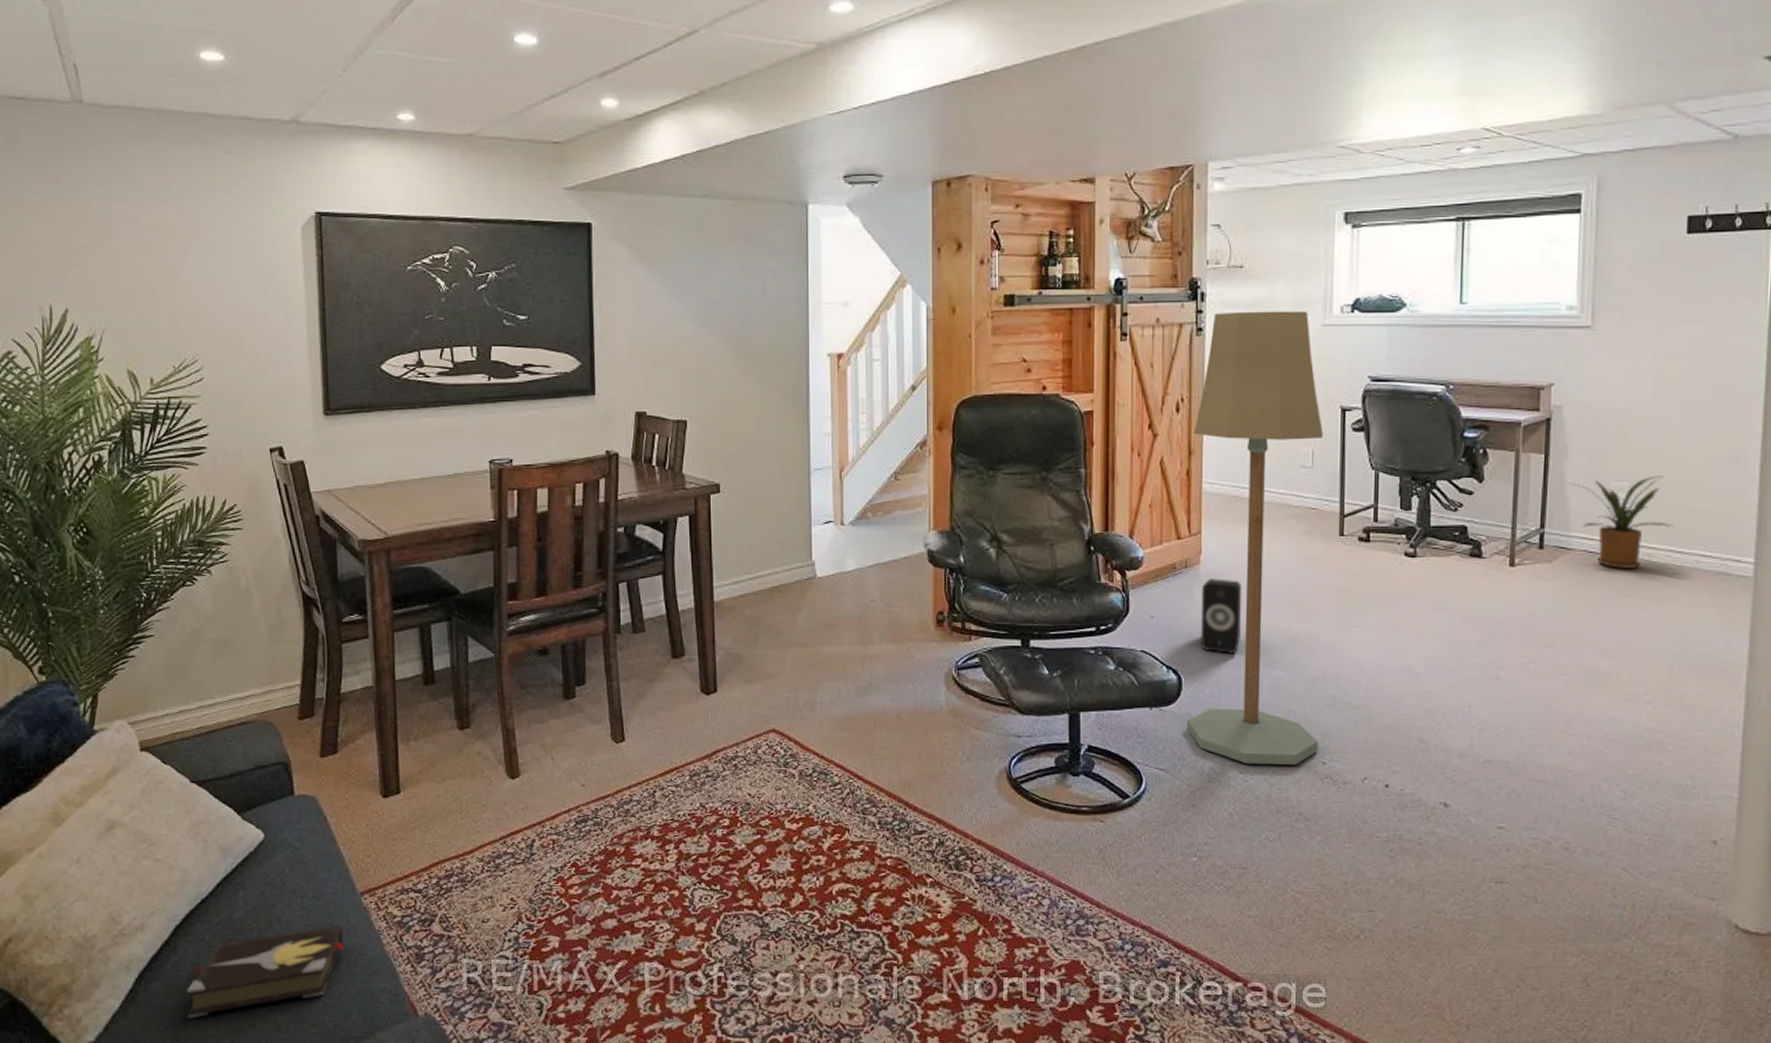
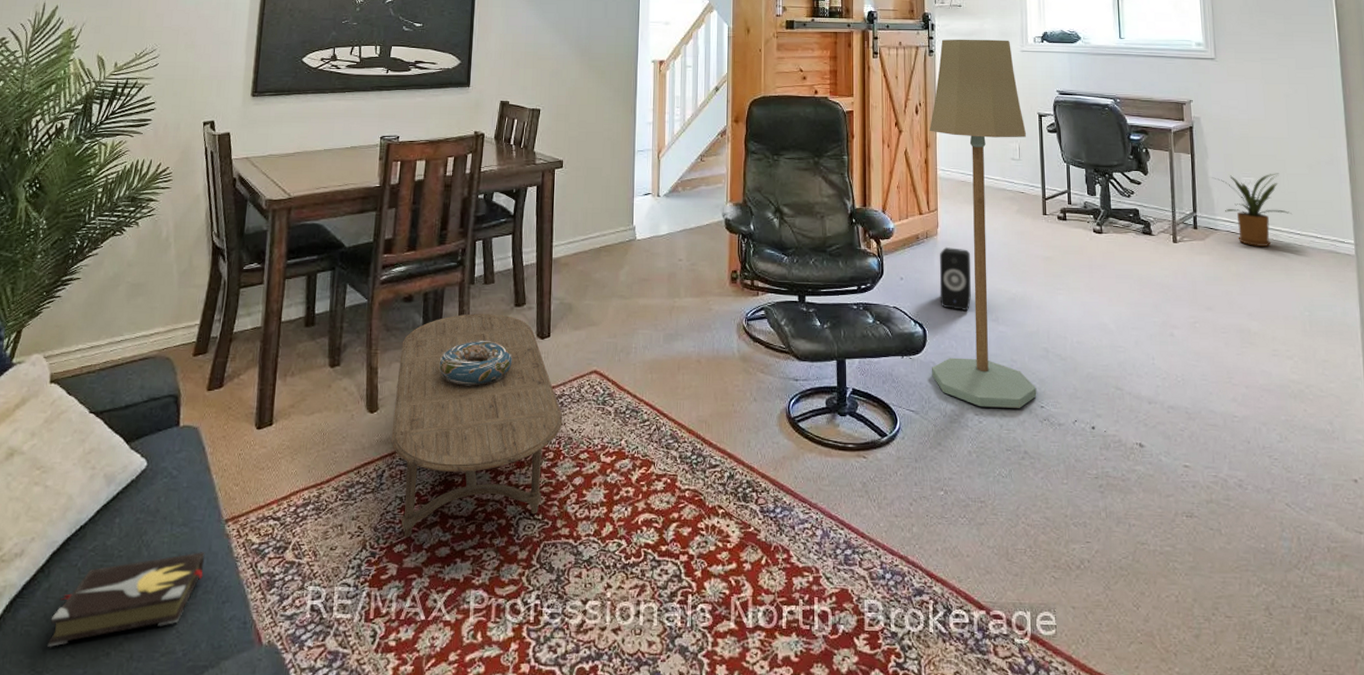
coffee table: none [538,667,738,910] -> present [391,313,563,538]
decorative bowl: none [586,698,673,748] -> present [439,341,512,386]

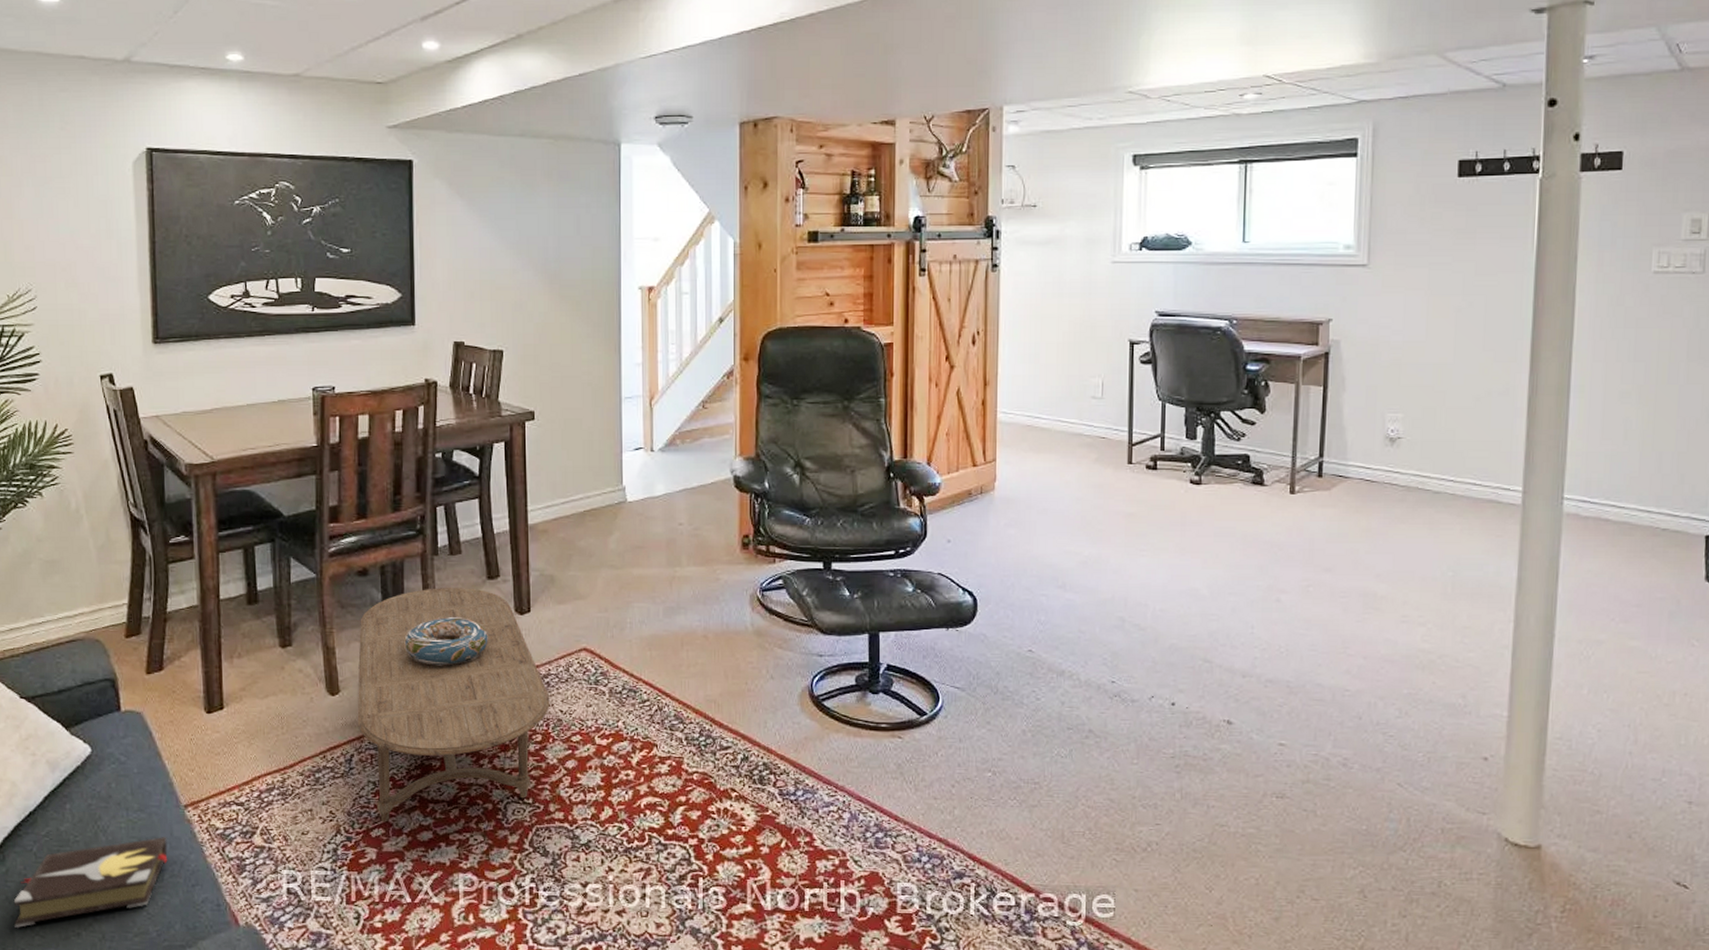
floor lamp: present [929,39,1037,408] -> none [982,248,1112,684]
speaker: present [939,246,971,311] -> none [995,503,1035,576]
house plant: present [1212,173,1292,246] -> none [1348,407,1446,496]

